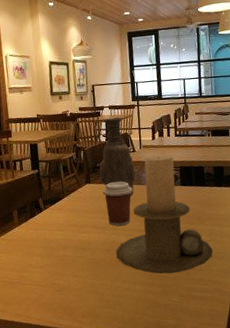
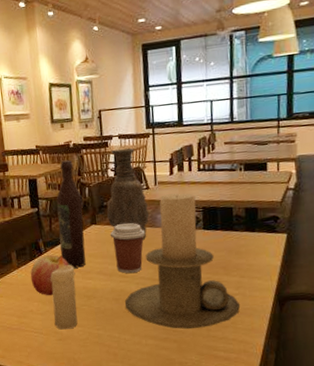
apple: none [30,211,66,250] -> present [30,254,69,296]
candle: none [49,212,74,281] -> present [50,255,78,330]
wine bottle: none [55,127,81,223] -> present [56,160,86,268]

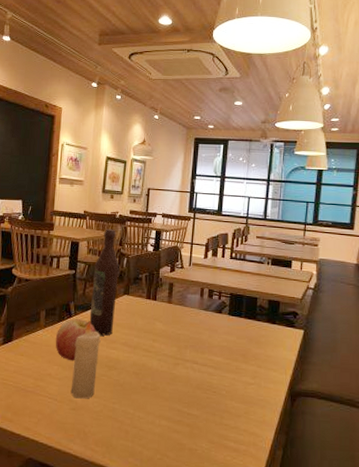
vase: present [107,147,149,240] -> none [141,226,180,317]
coffee cup: present [111,222,146,273] -> none [141,297,174,348]
candle holder: present [125,193,241,330] -> none [145,276,255,414]

